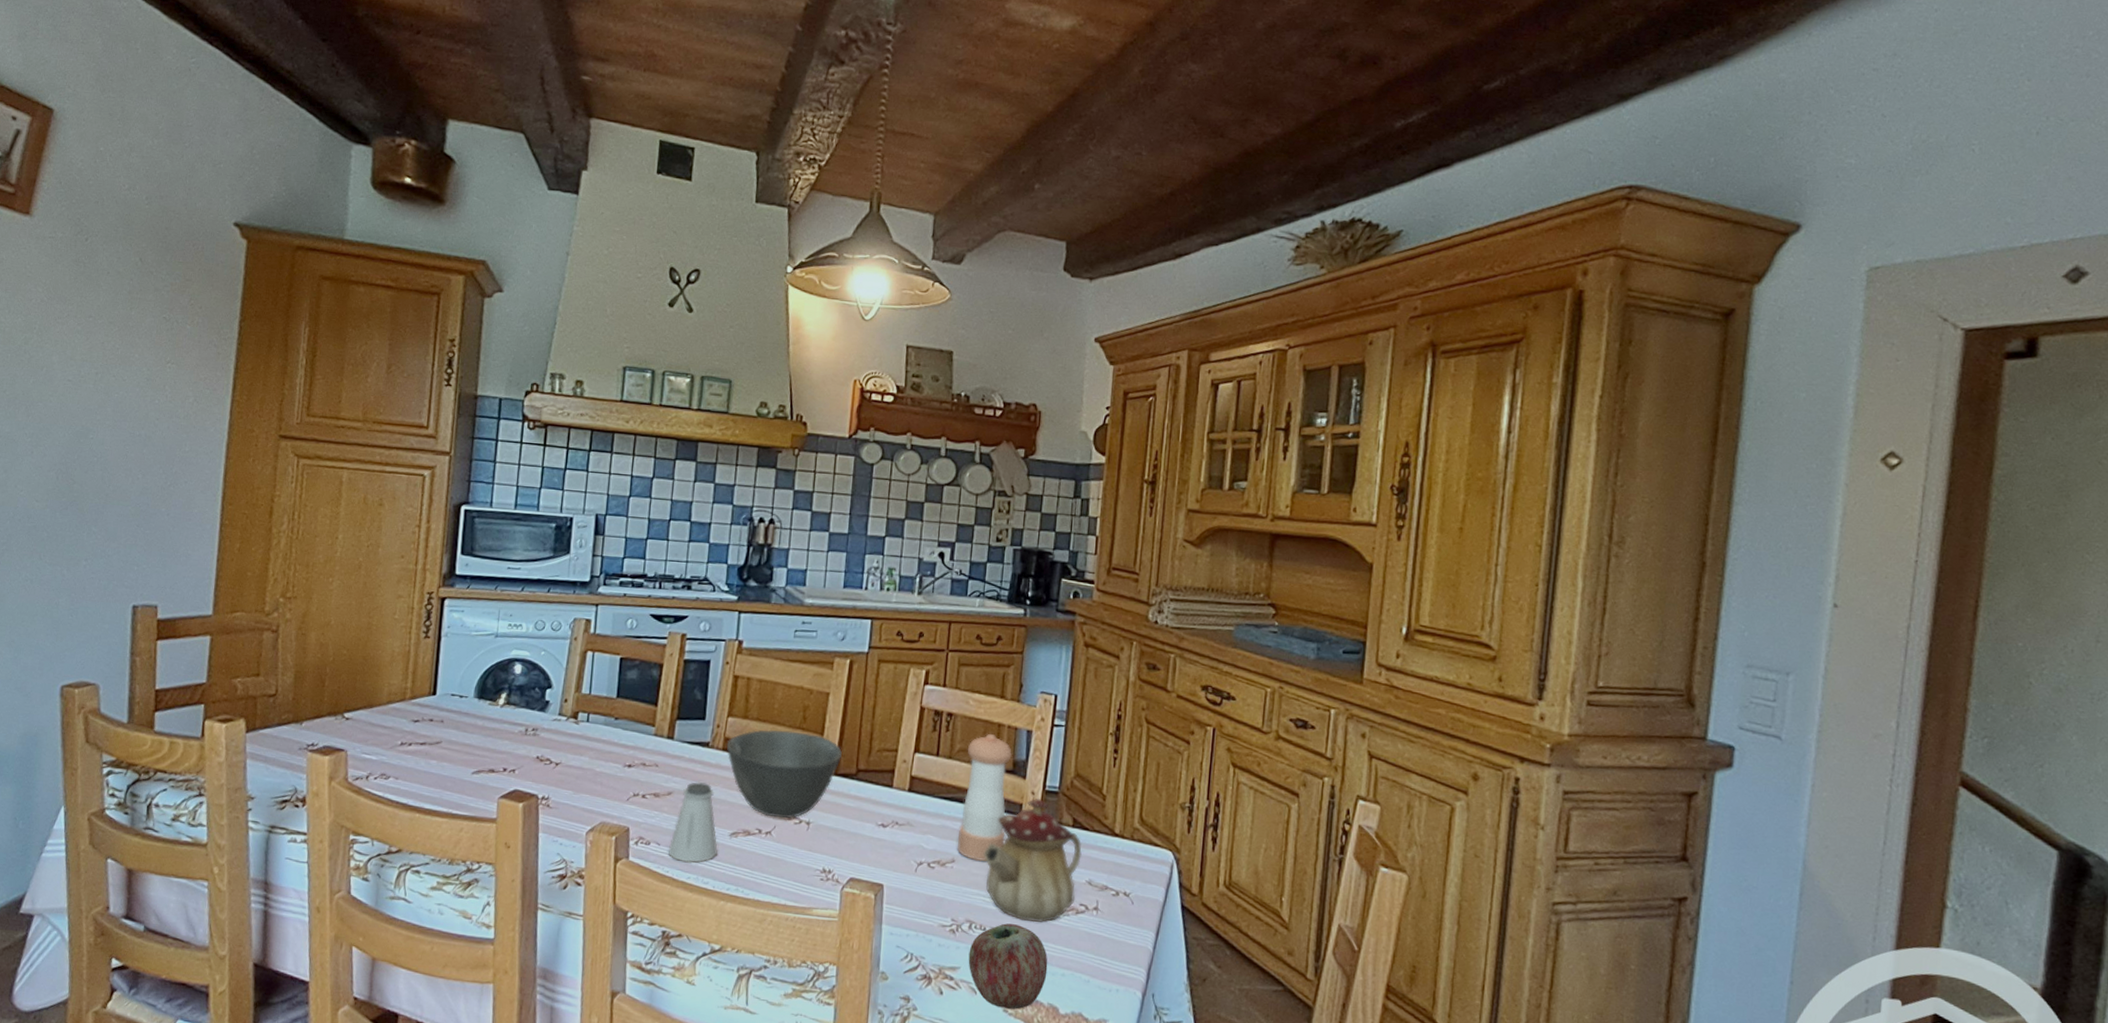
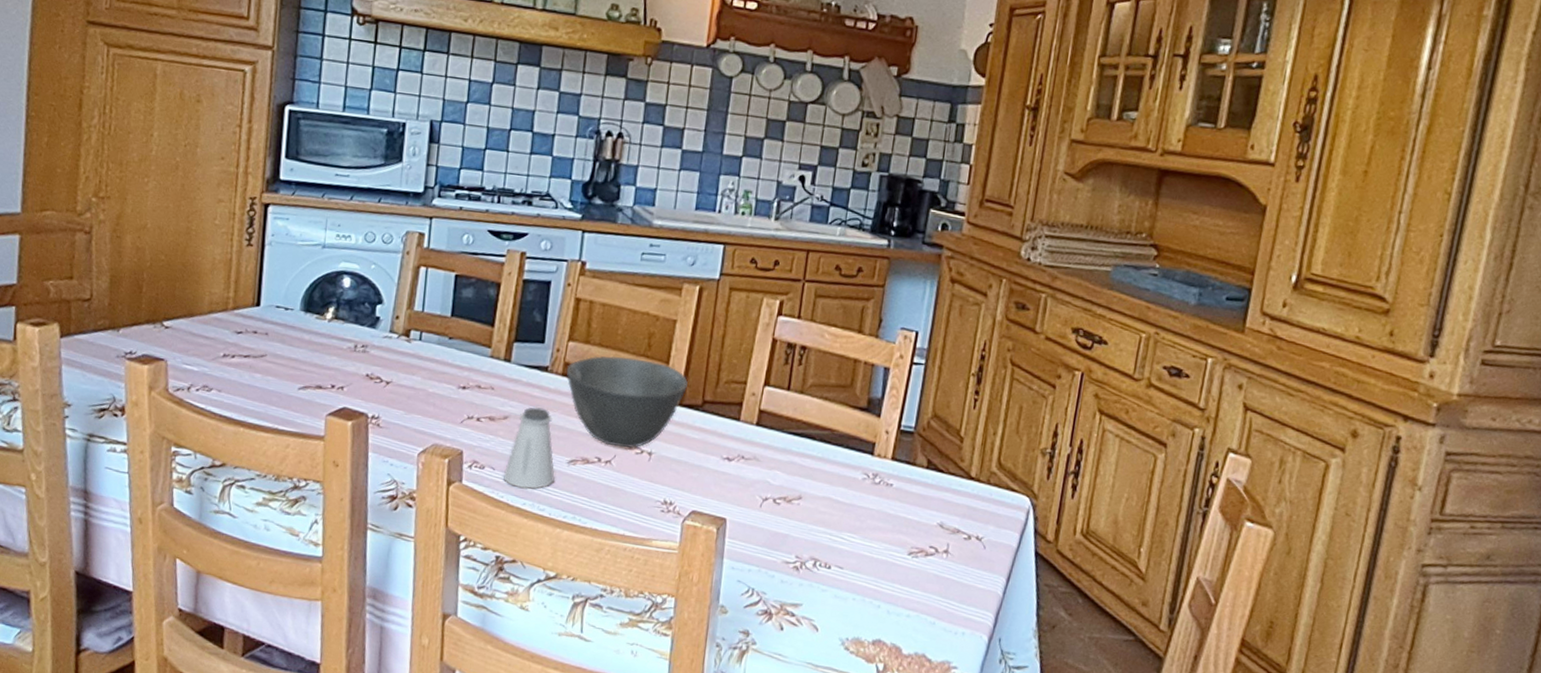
pepper shaker: present [957,733,1013,862] -> none [805,369,868,500]
apple: present [968,923,1048,1010] -> none [811,562,894,648]
teapot: present [983,798,1082,923] -> none [831,437,935,563]

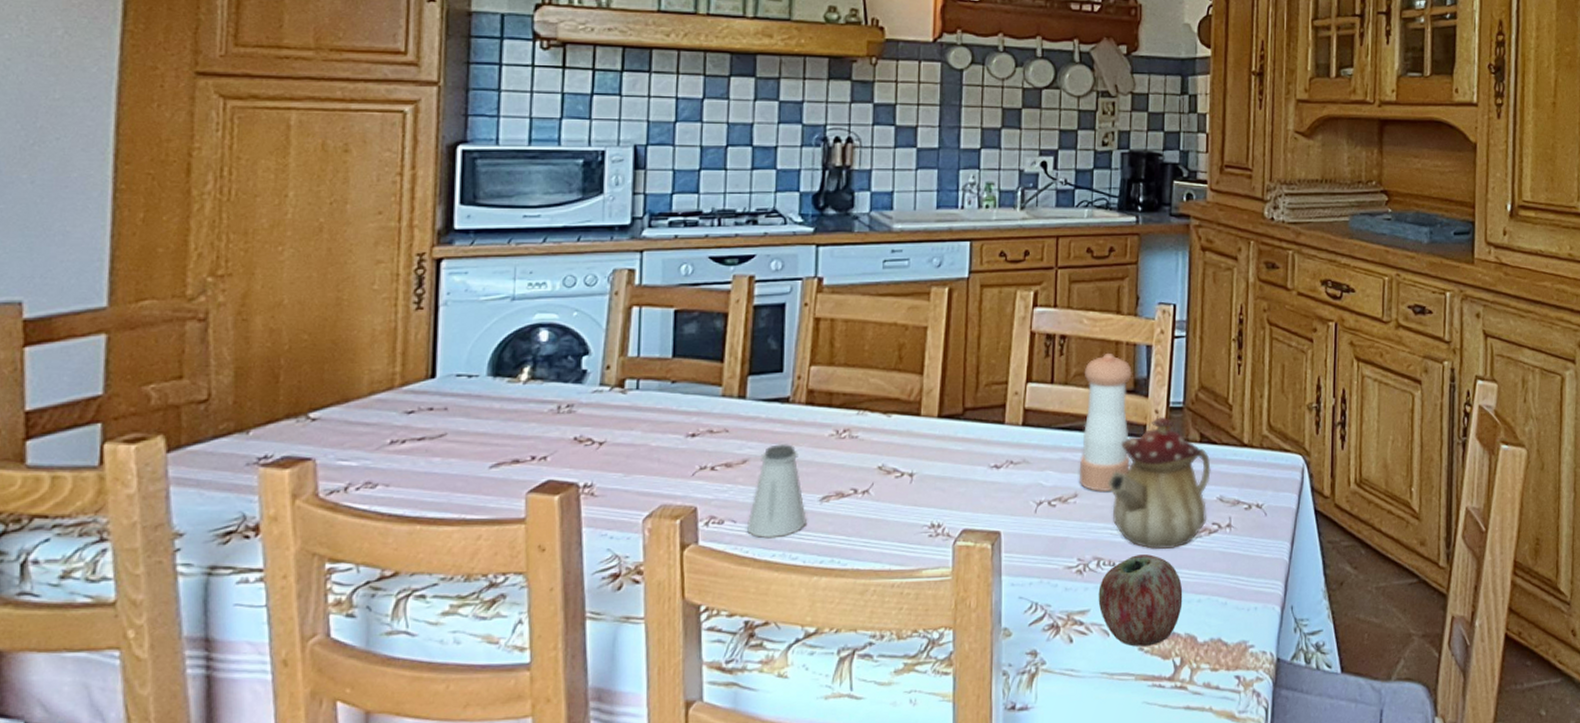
bowl: present [566,355,688,448] -> none [810,374,945,474]
pepper shaker: none [805,369,868,500] -> present [1080,352,1133,493]
apple: none [811,562,894,648] -> present [1098,554,1183,647]
teapot: none [831,437,935,563] -> present [1107,416,1211,550]

